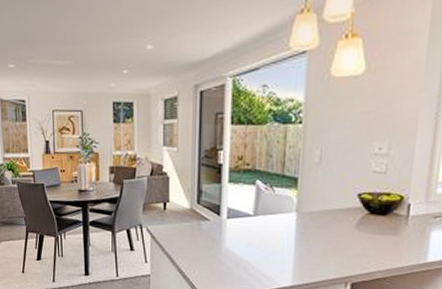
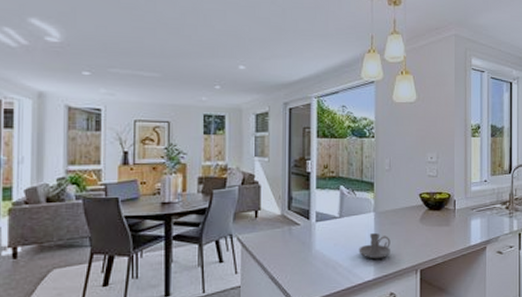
candle holder: none [275,236,315,265] -> present [359,233,391,258]

